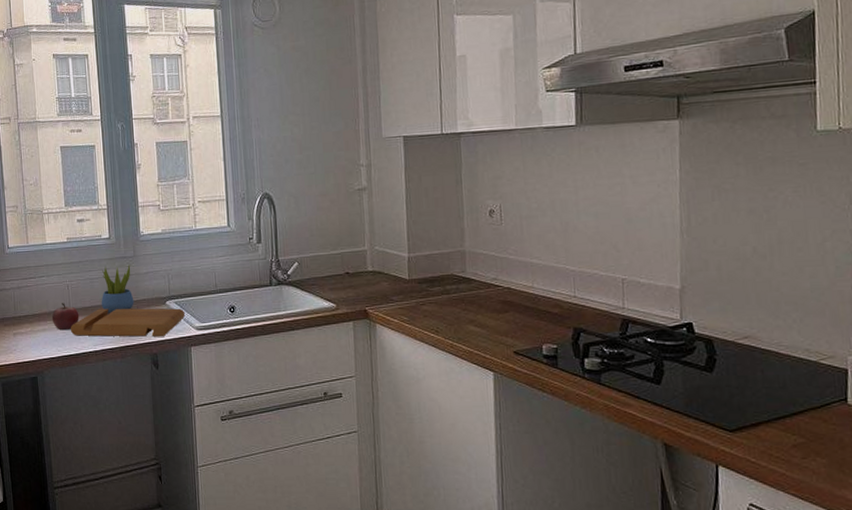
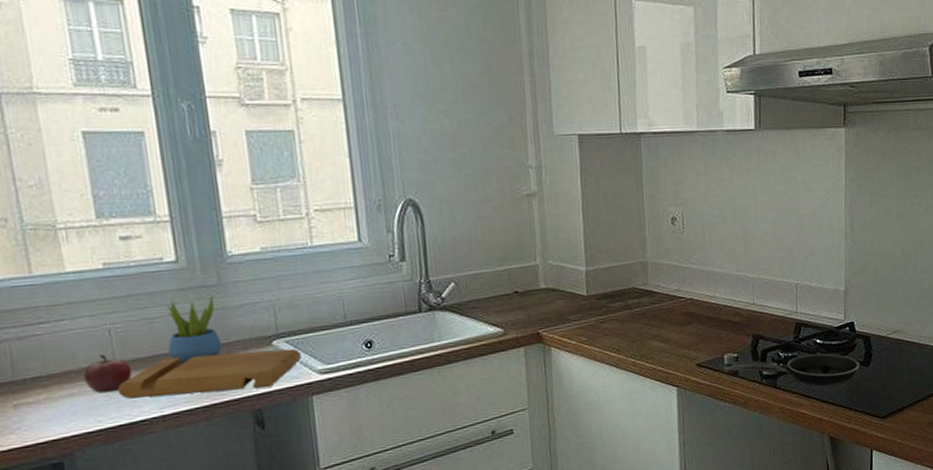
frying pan: none [542,352,702,388] -> present [723,353,861,386]

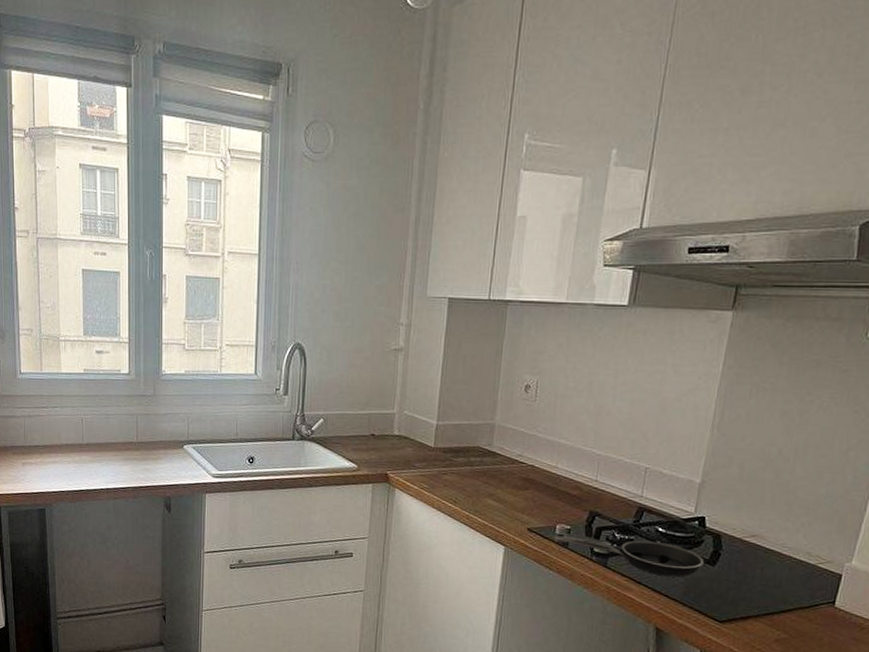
fruit: present [83,354,133,393] -> none [63,436,92,464]
cutting board: present [117,348,303,399] -> none [82,446,203,480]
succulent plant: present [167,296,223,363] -> none [116,404,151,452]

